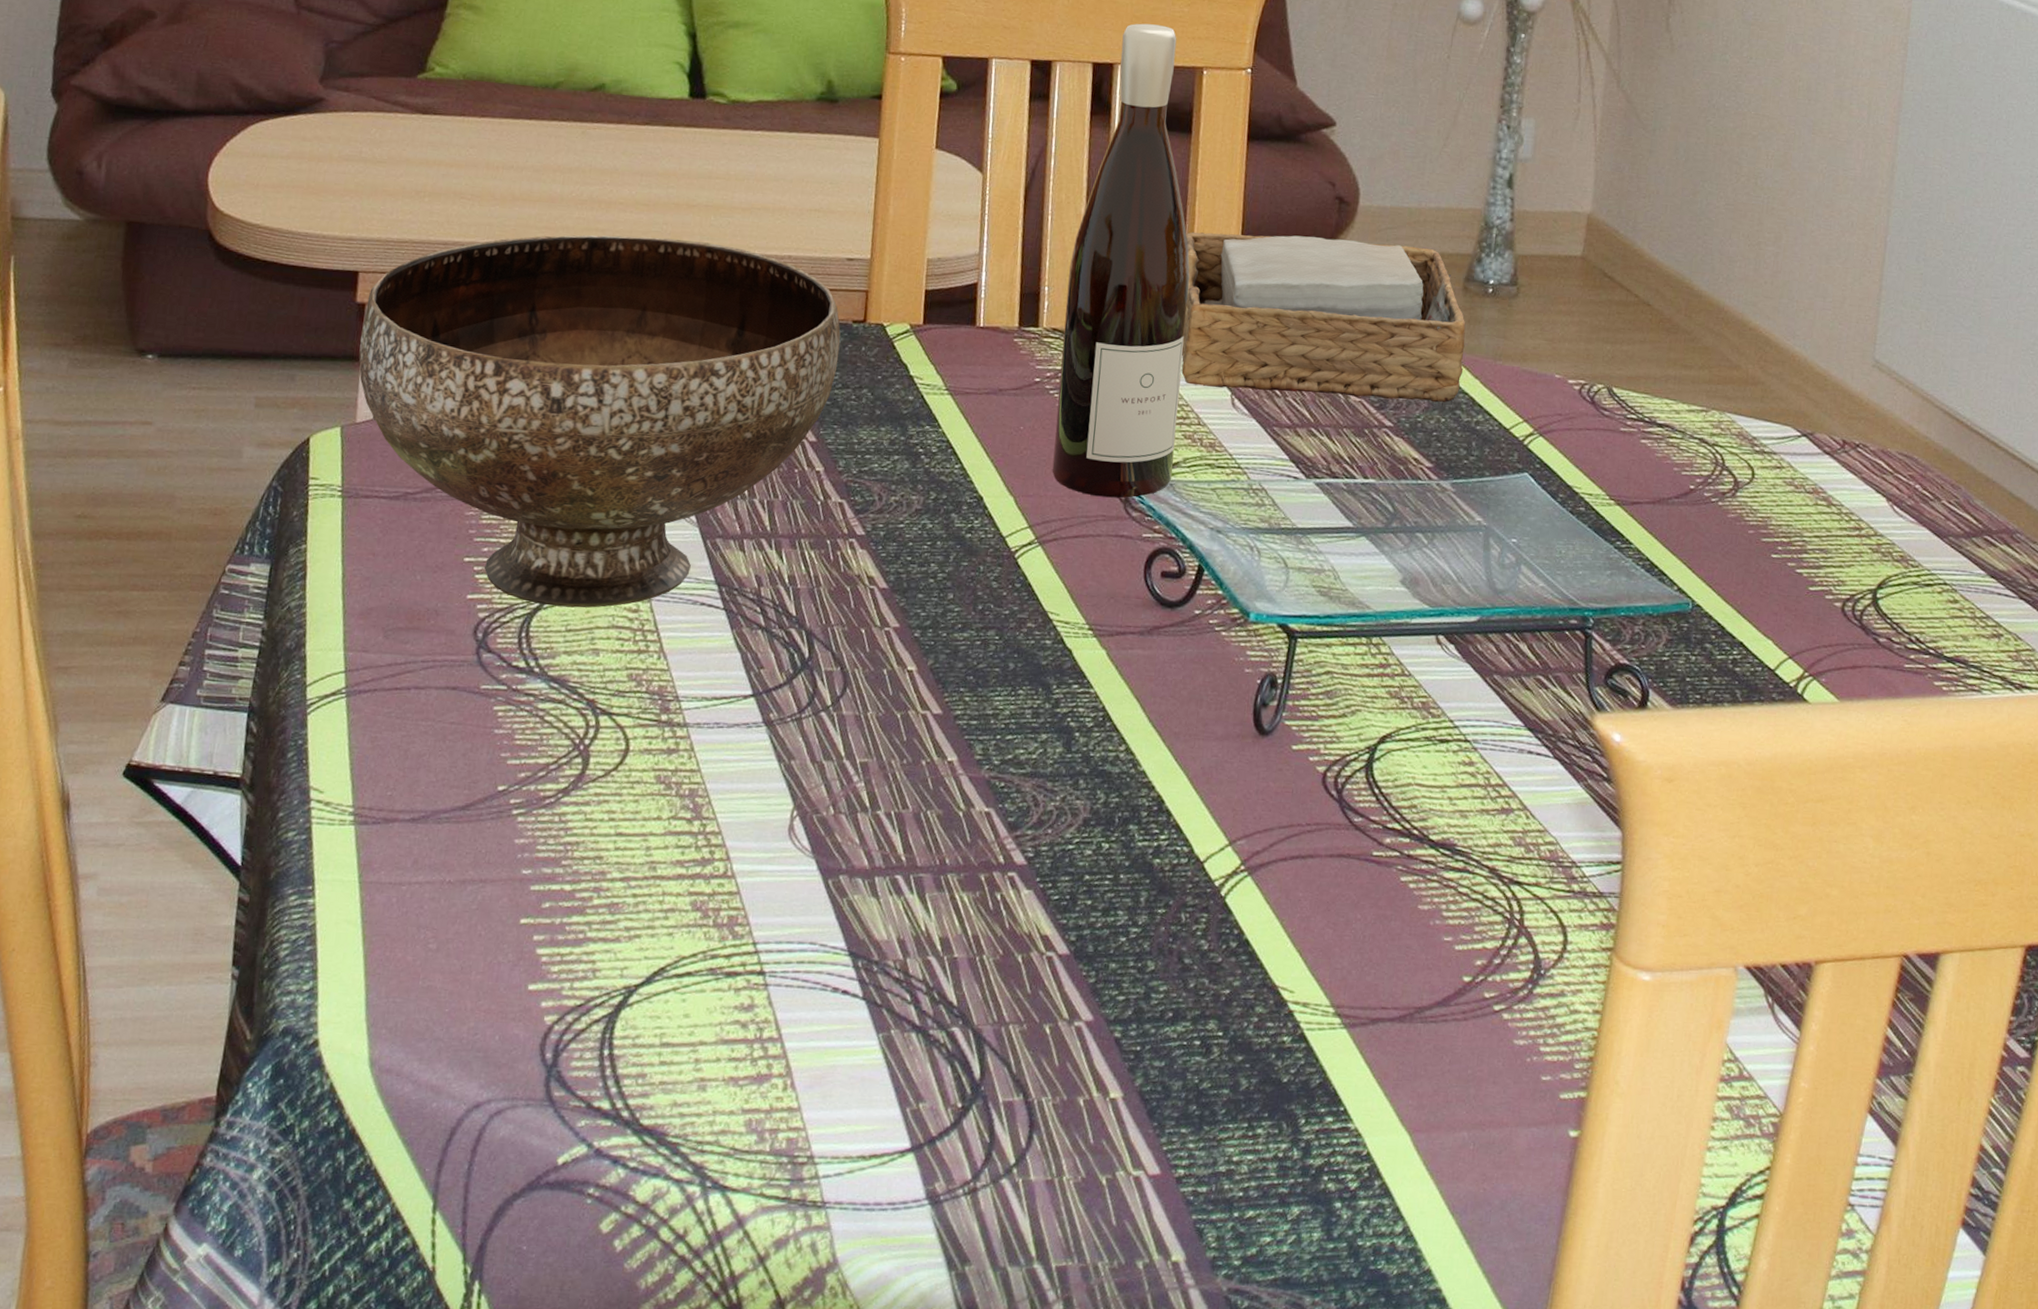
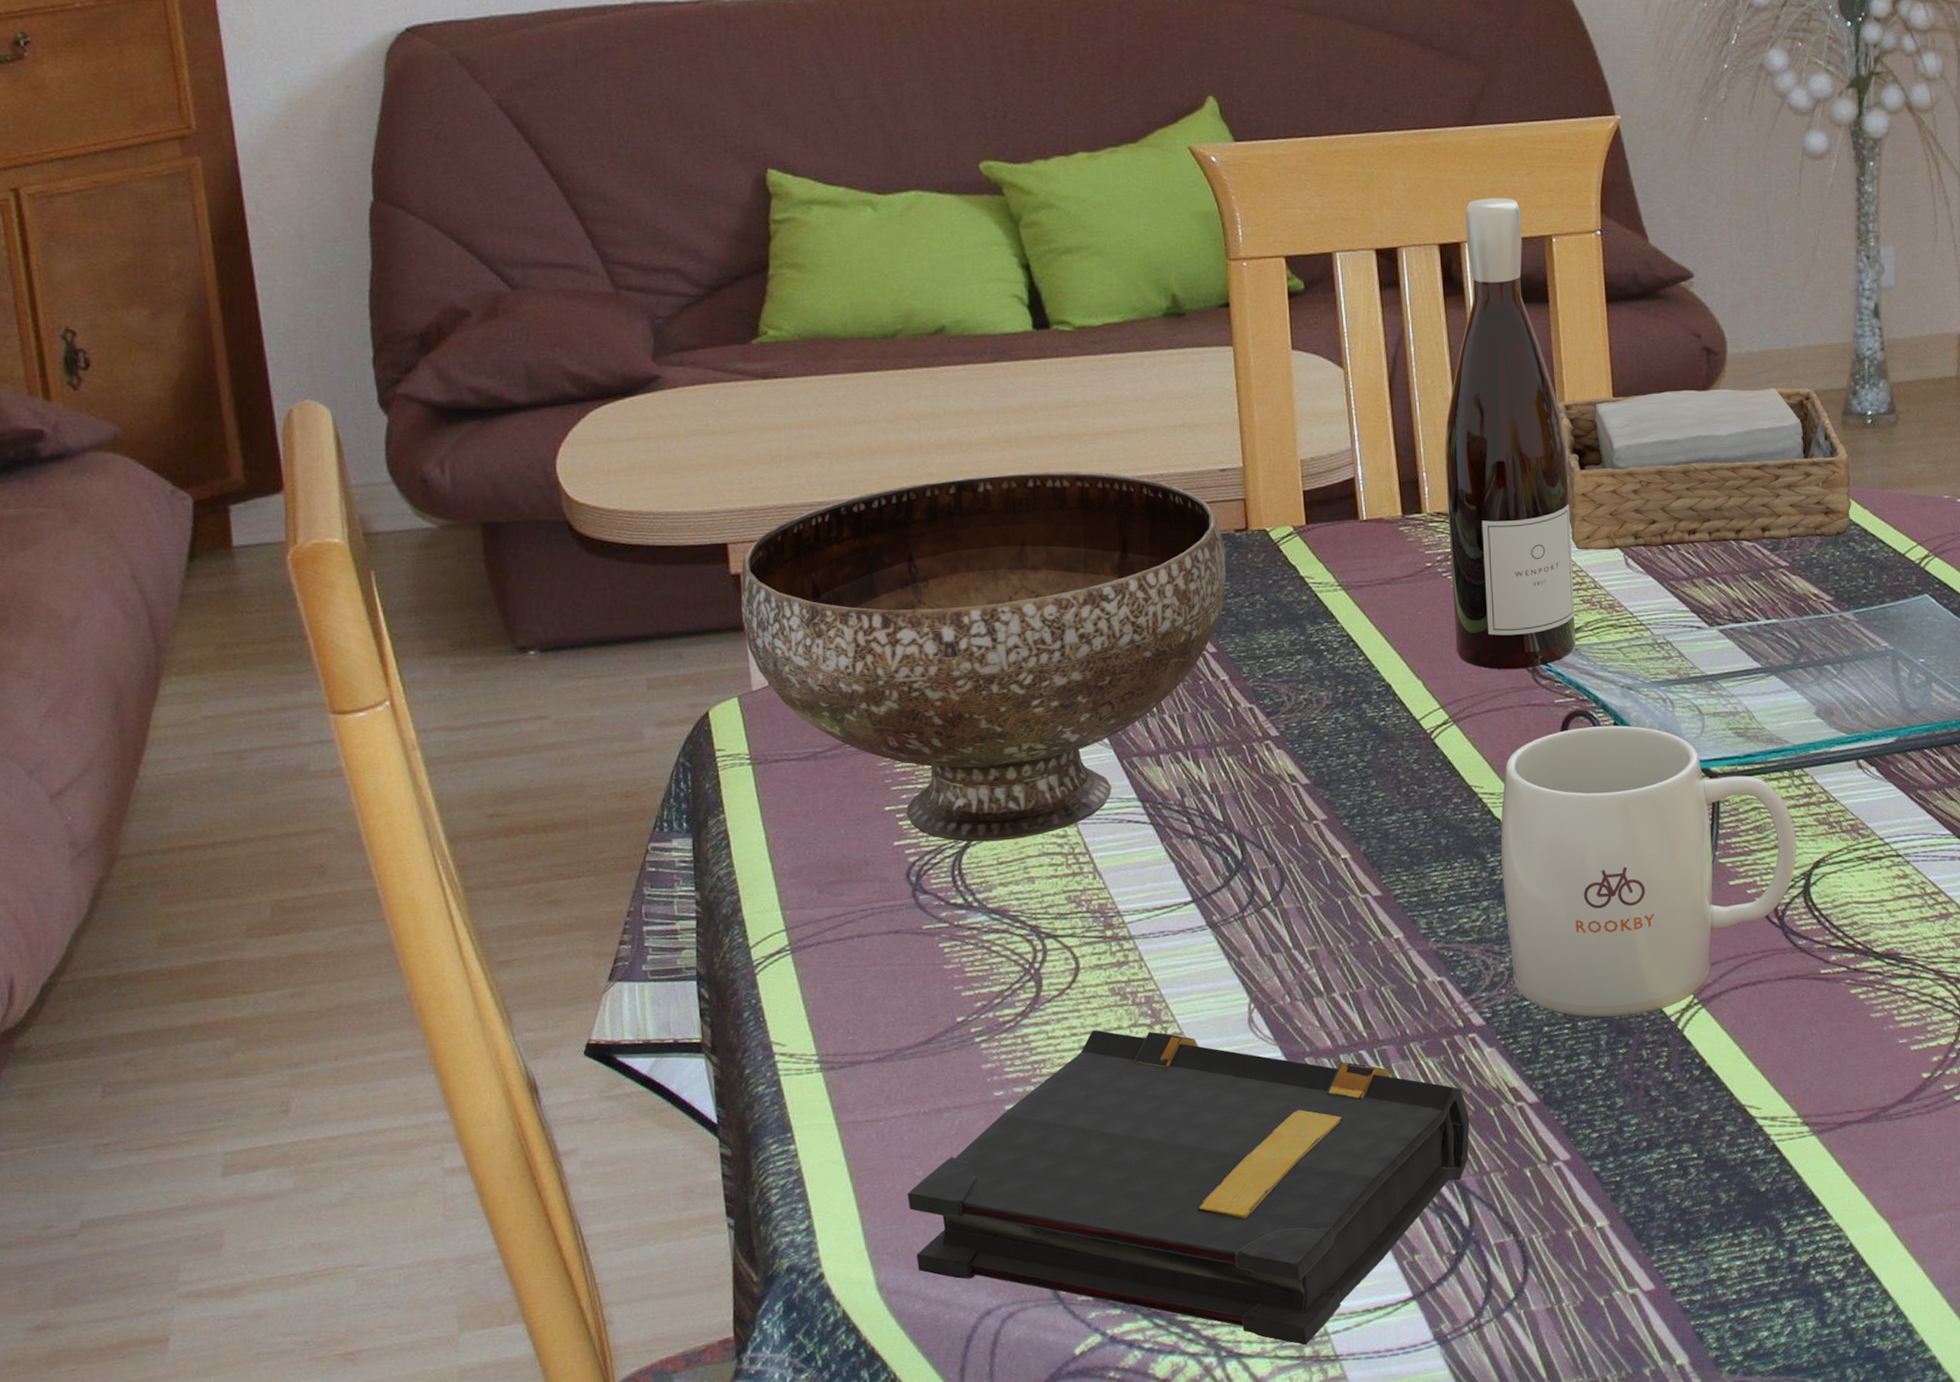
book: none [414,817,997,1186] -> present [907,1030,1470,1345]
mug: none [1061,565,1366,875] -> present [1500,725,1797,1018]

